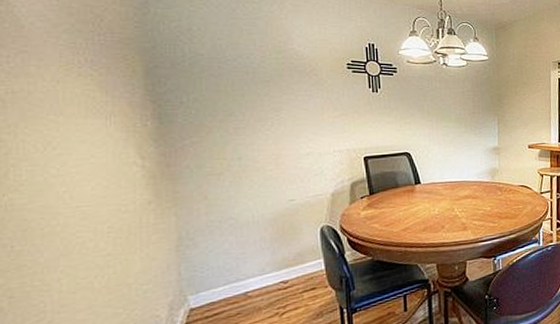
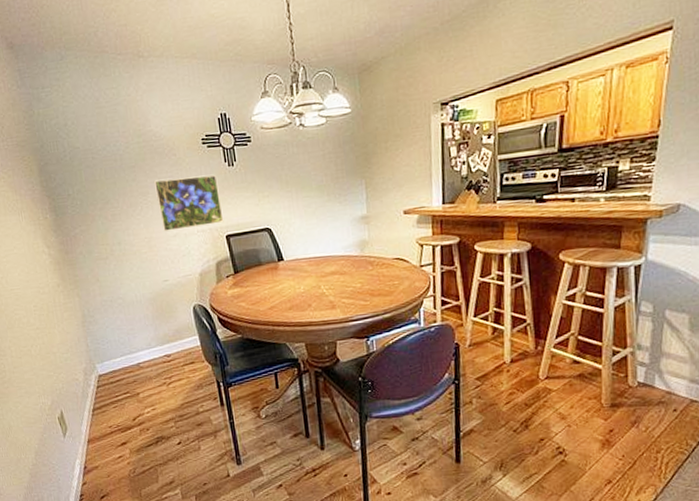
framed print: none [289,97,363,149] -> present [153,174,224,232]

